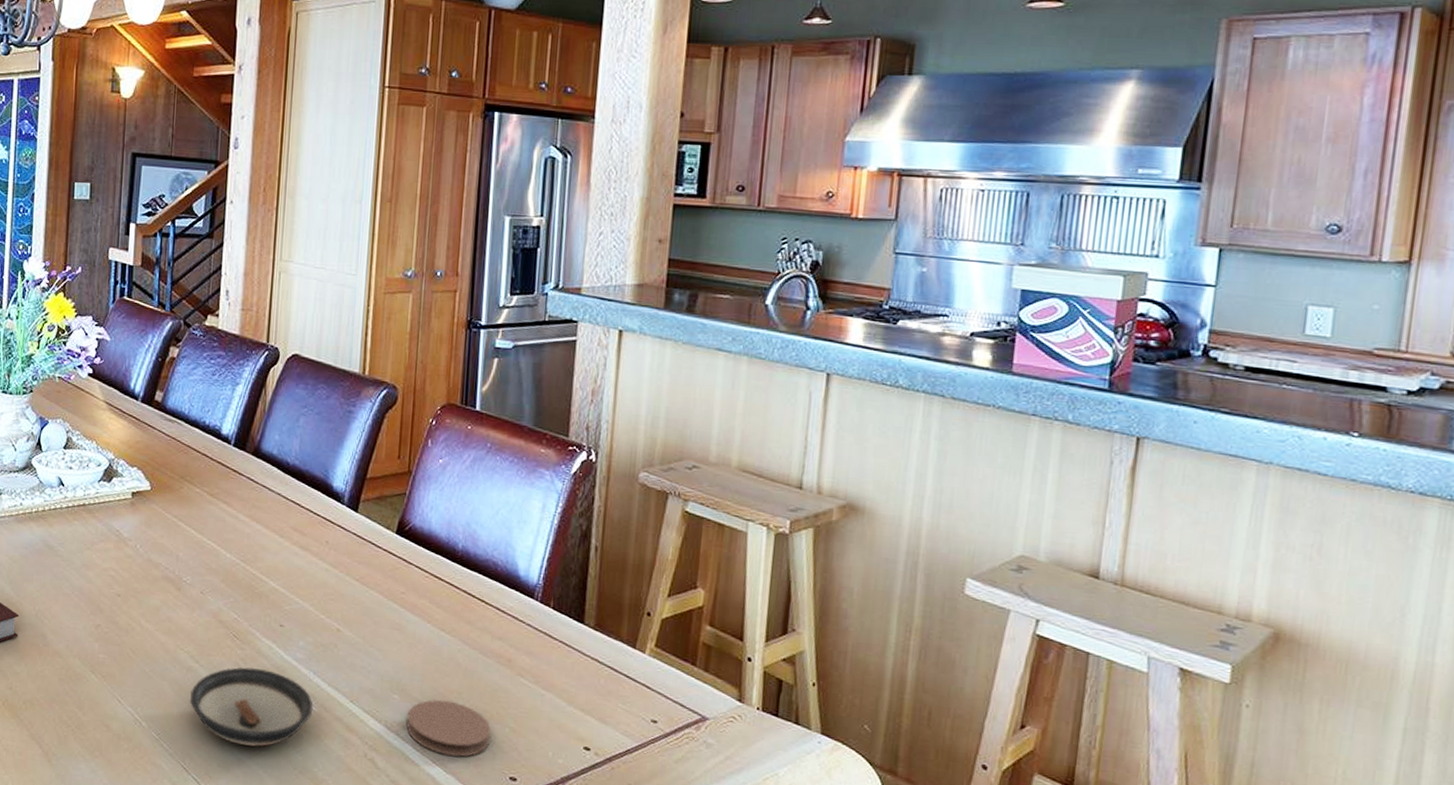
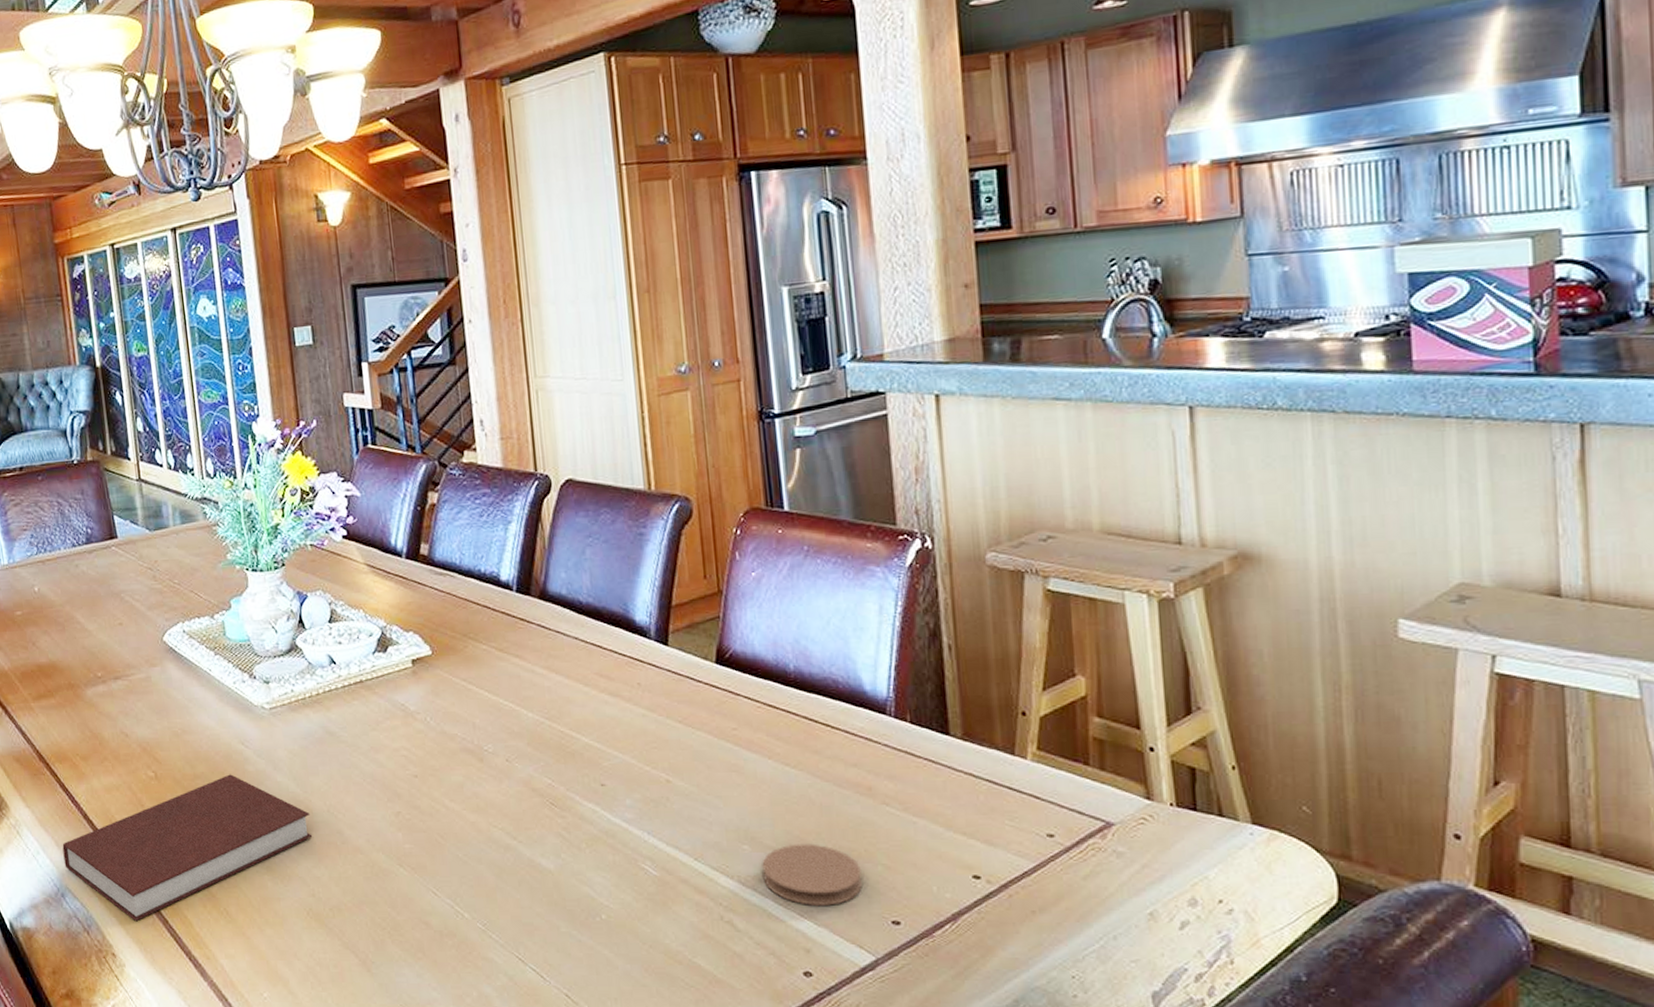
saucer: present [189,667,314,747] -> none [512,835,654,924]

